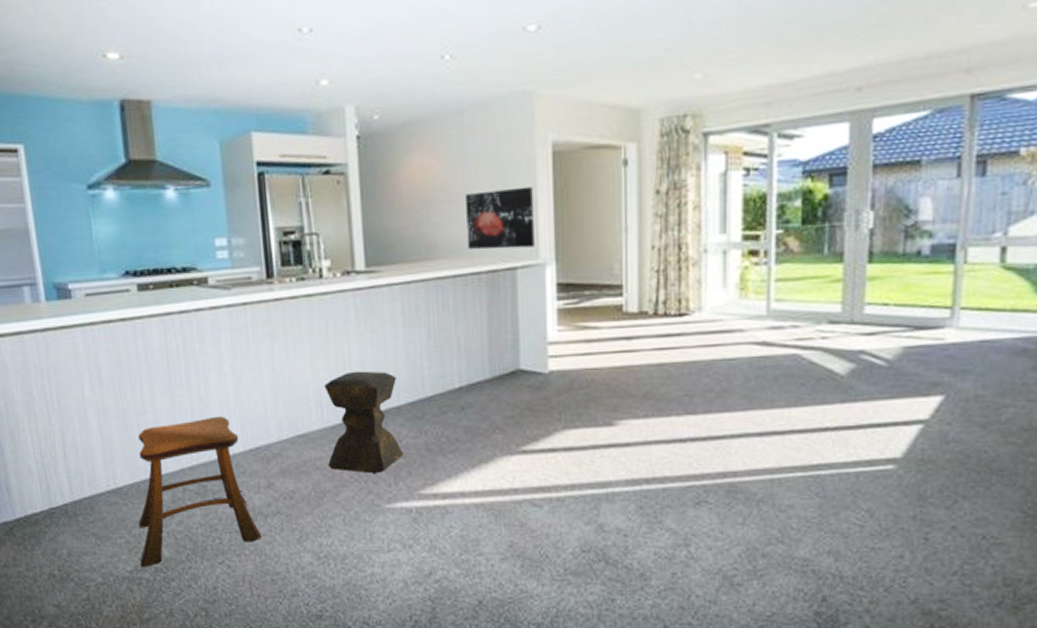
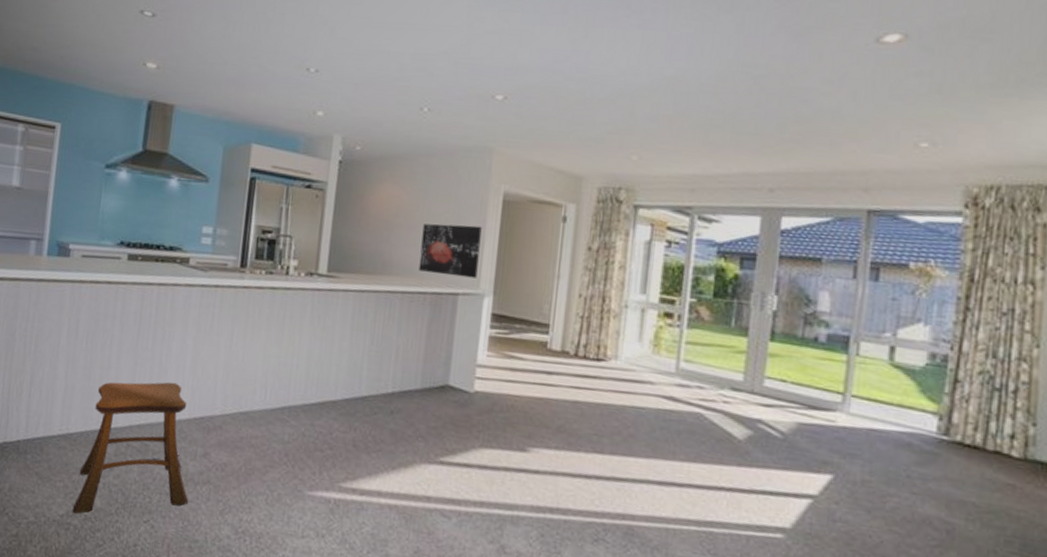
stool: present [324,371,404,473] -> none [262,362,337,460]

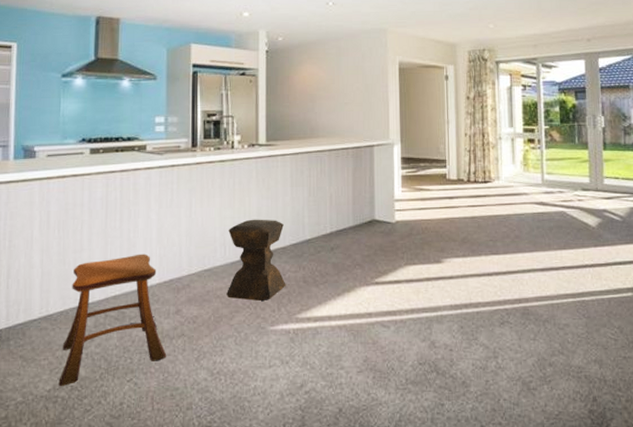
stool: none [262,362,337,460] -> present [227,219,286,301]
wall art: present [419,223,482,279] -> none [340,90,386,132]

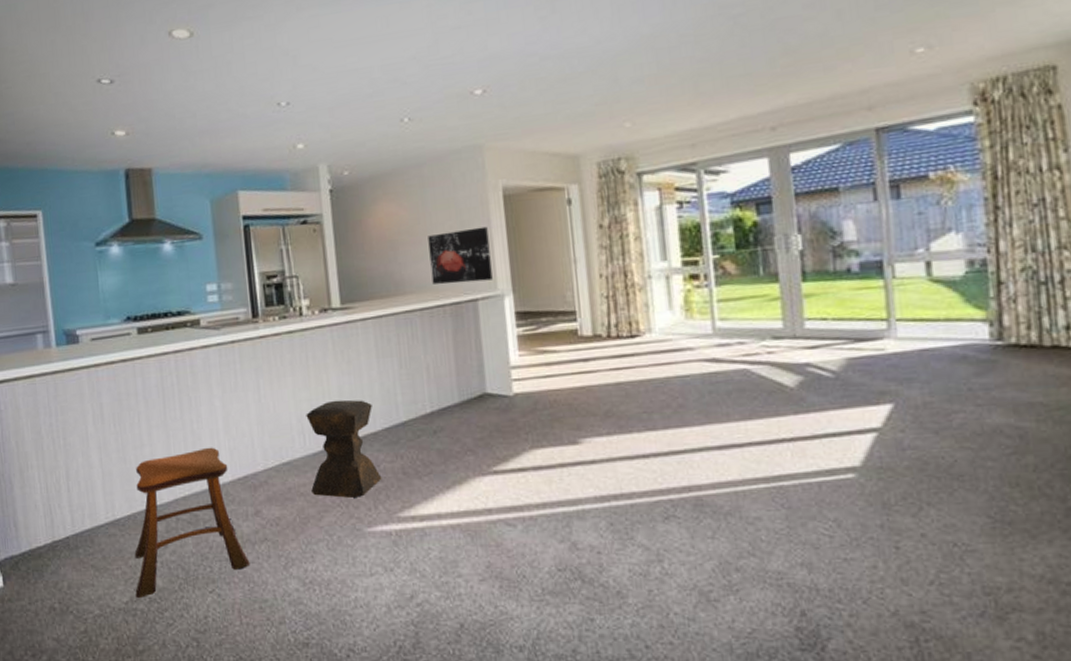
wall art: none [340,90,386,132] -> present [428,226,493,284]

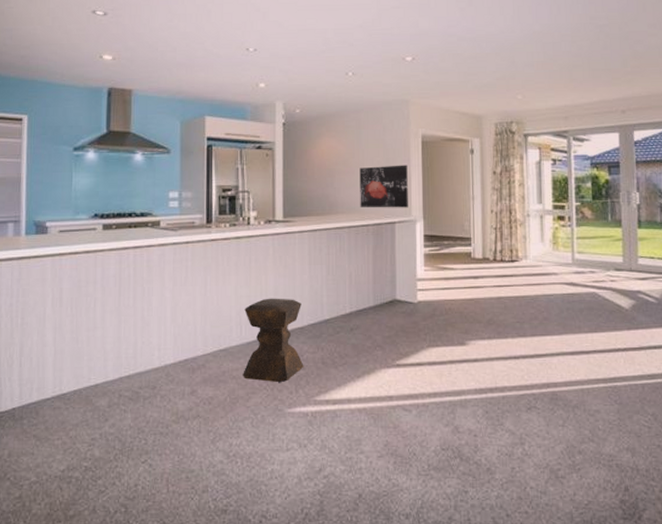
stool: present [134,447,250,598] -> none [72,332,182,466]

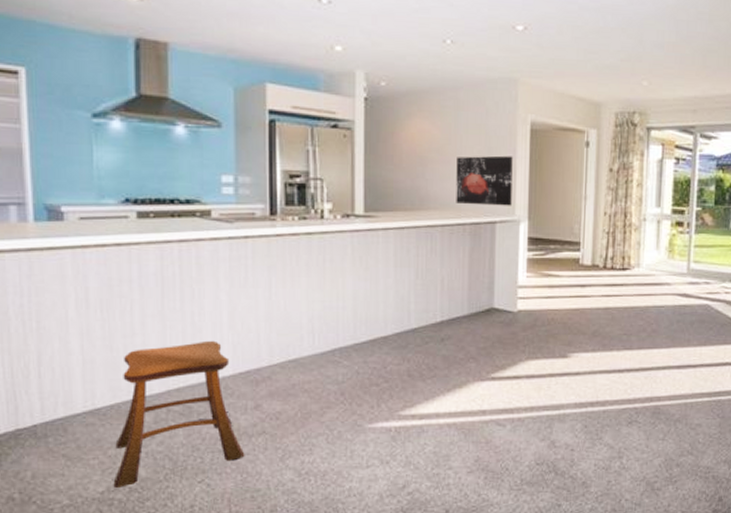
stool: none [72,332,182,466] -> present [113,340,245,488]
stool: present [243,298,304,382] -> none [316,303,387,396]

